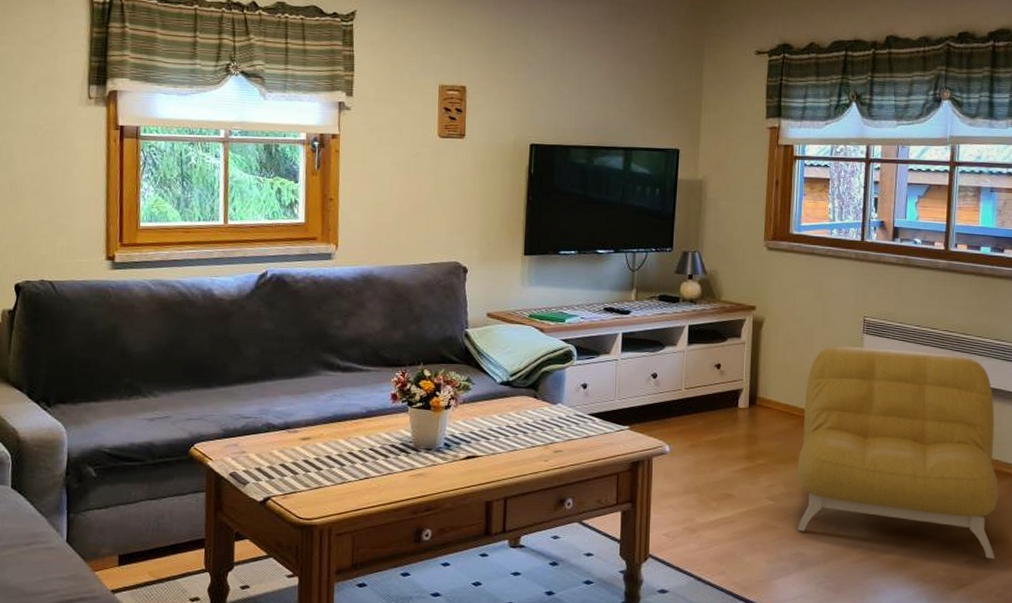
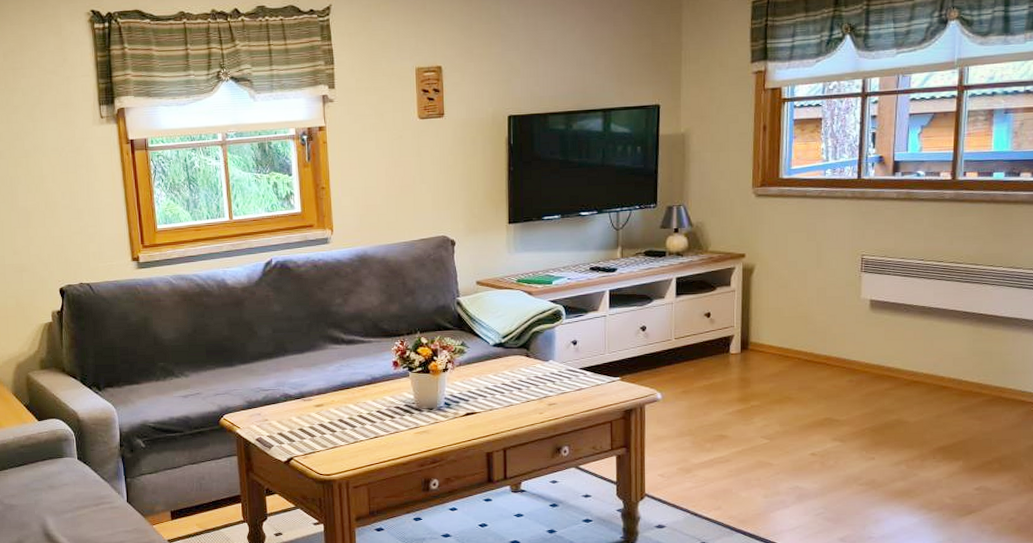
armchair: present [797,346,998,559] -> none [792,285,1012,485]

